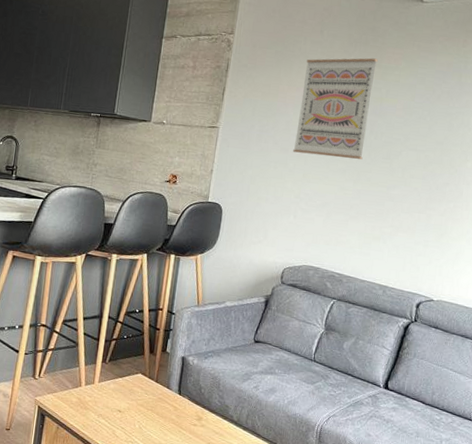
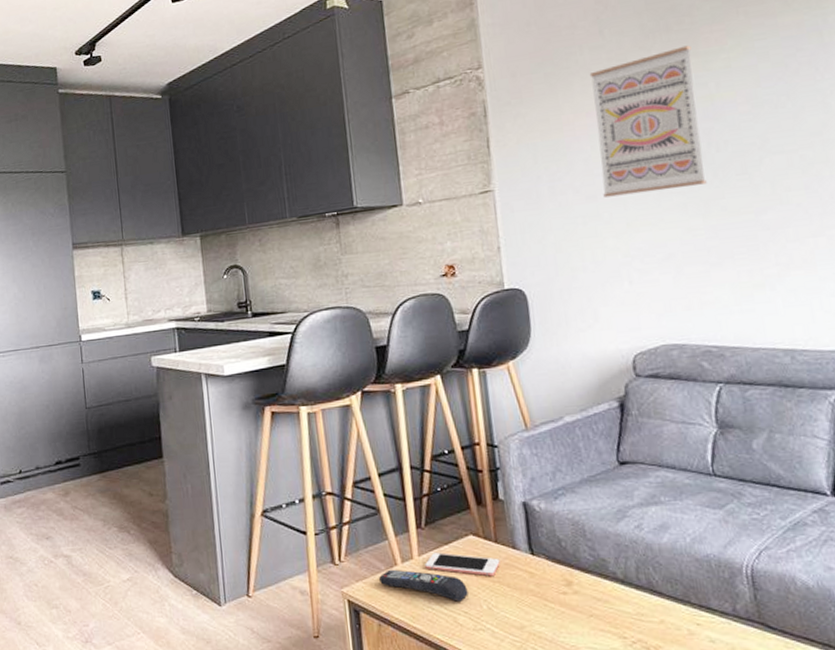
remote control: none [65,388,128,420] -> present [378,569,468,602]
cell phone: none [101,382,156,406] -> present [425,552,500,577]

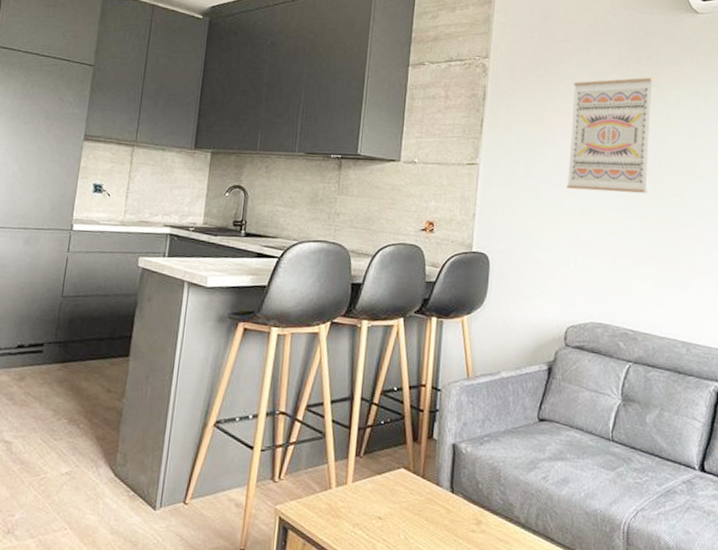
remote control: present [378,569,468,602] -> none [311,492,390,529]
cell phone: present [425,552,500,577] -> none [356,481,423,509]

